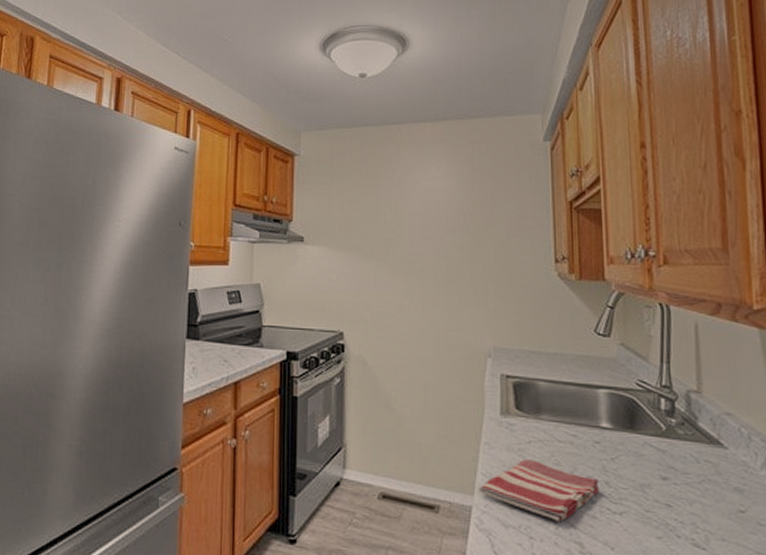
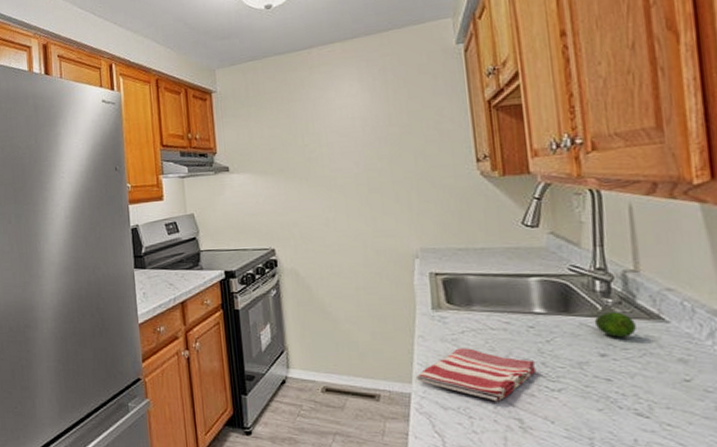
fruit: none [657,433,697,461] -> present [594,312,636,338]

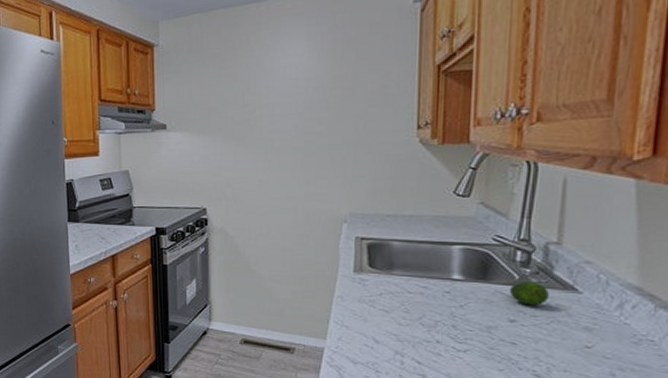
dish towel: present [415,348,537,402] -> none [330,309,447,359]

